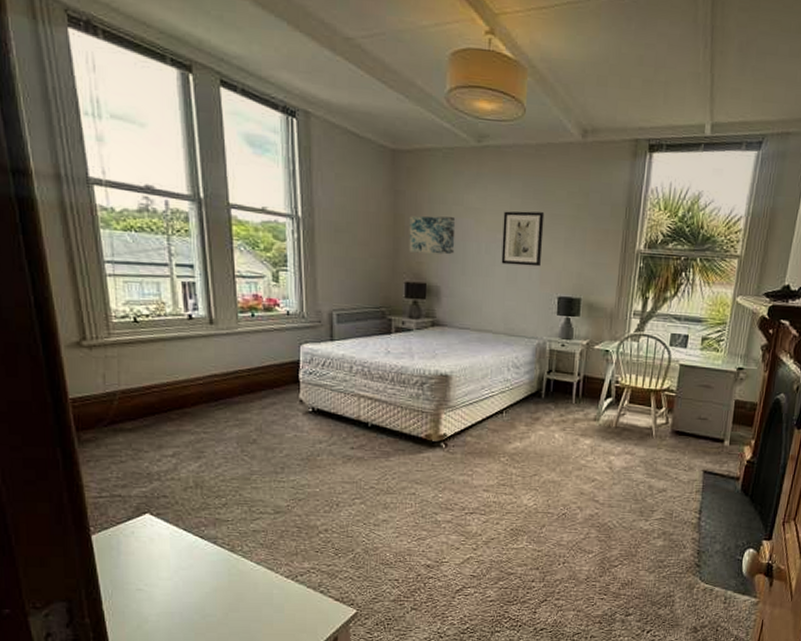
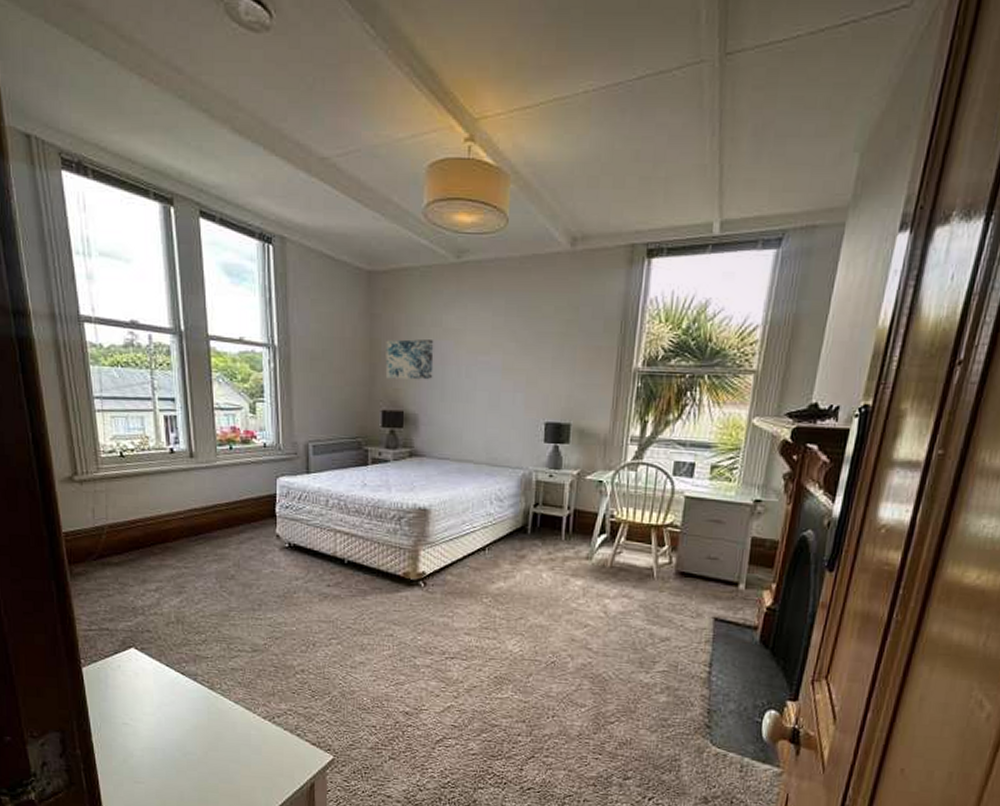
wall art: present [501,211,545,267] -> none [483,330,530,390]

